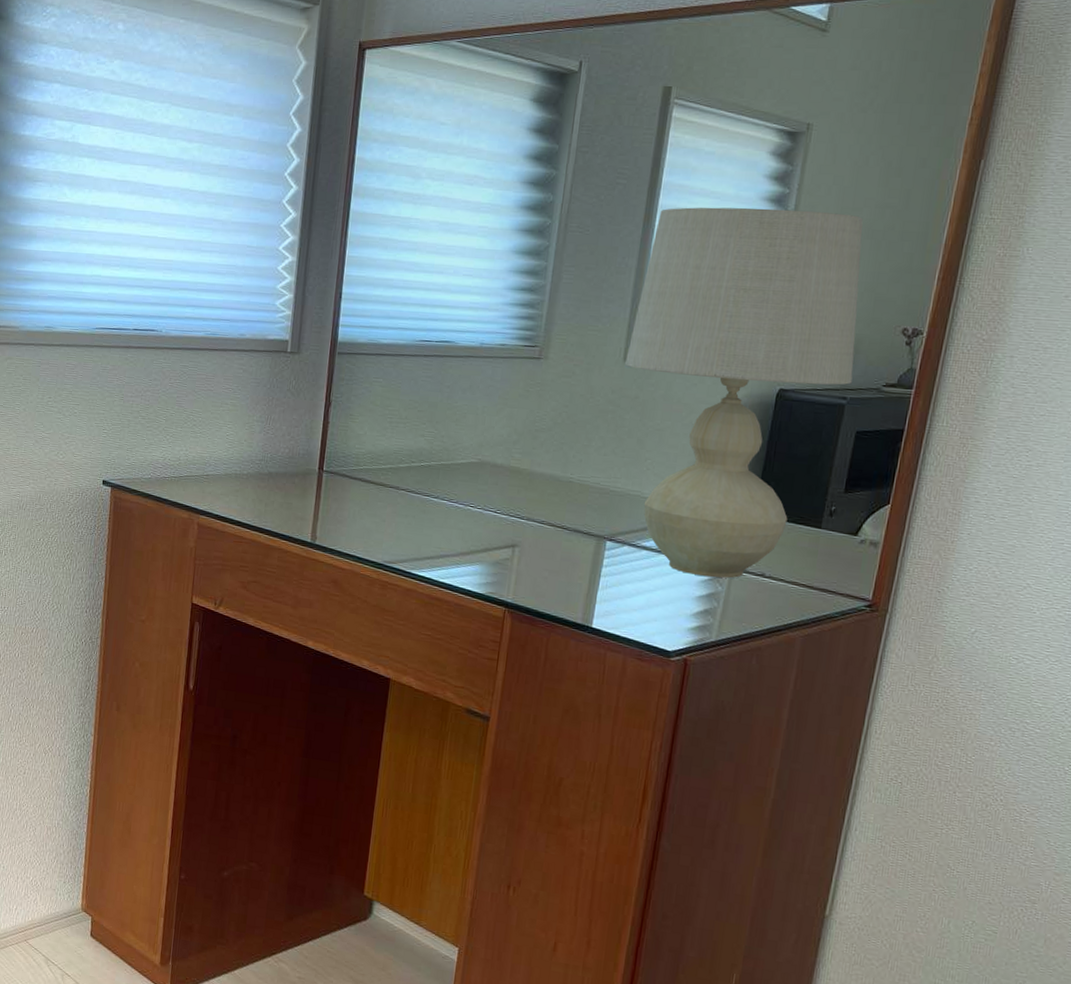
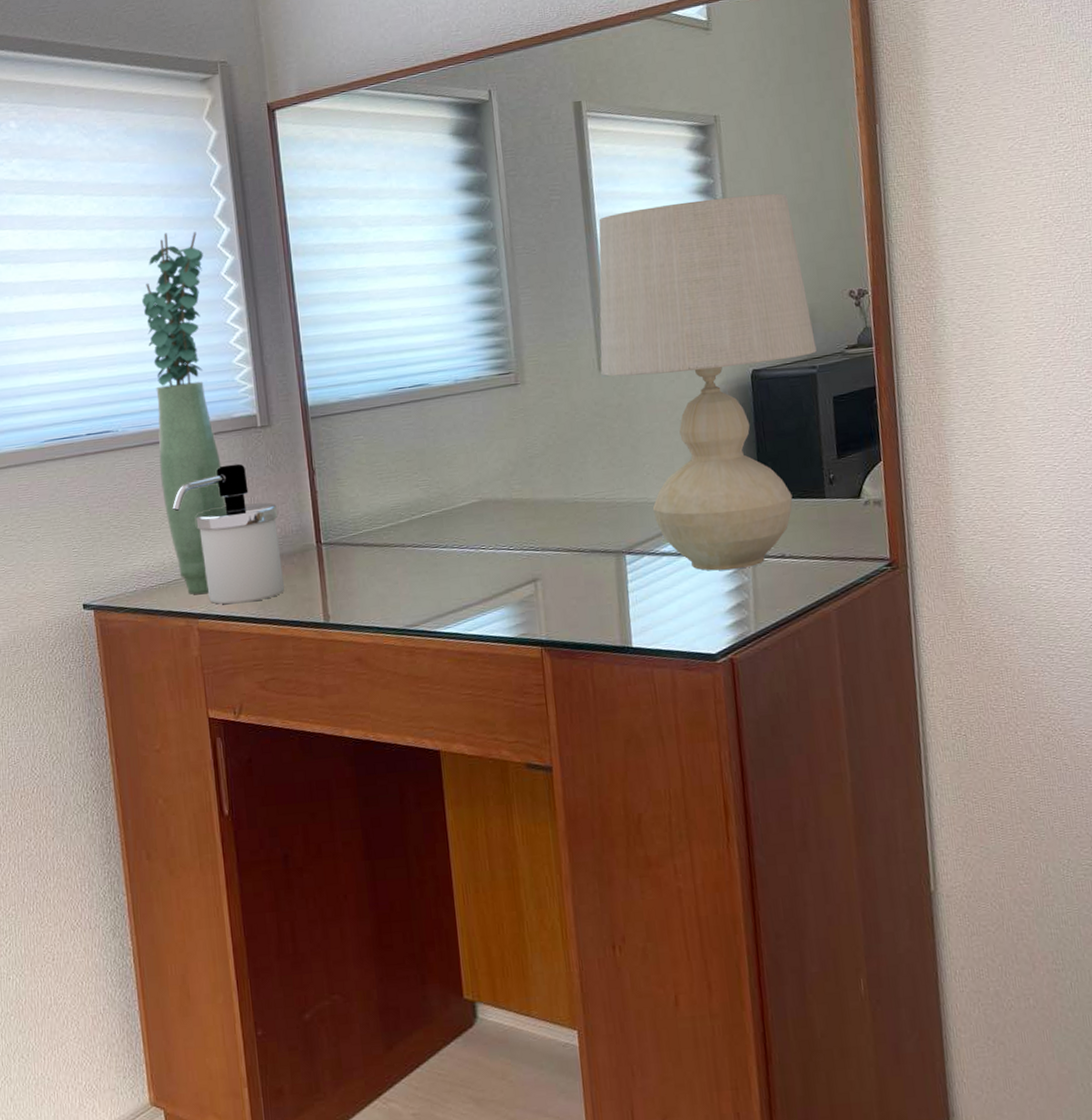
vase: none [189,153,270,493] -> present [142,232,226,595]
soap dispenser: none [196,381,291,510] -> present [172,463,285,605]

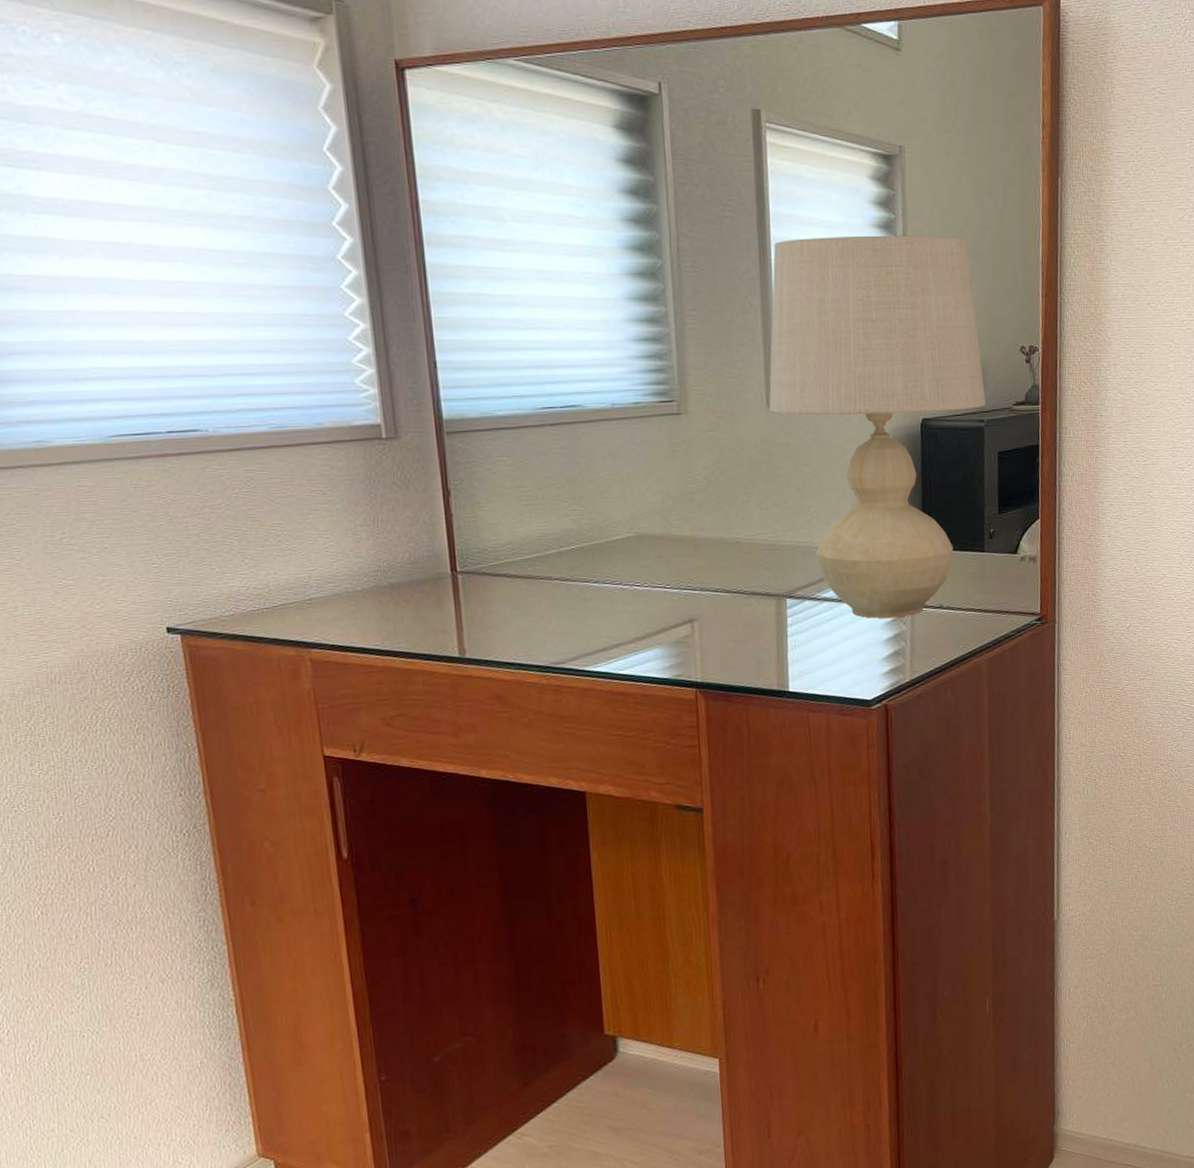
vase: present [142,232,226,595] -> none [237,200,344,621]
soap dispenser: present [172,463,285,605] -> none [278,478,414,634]

